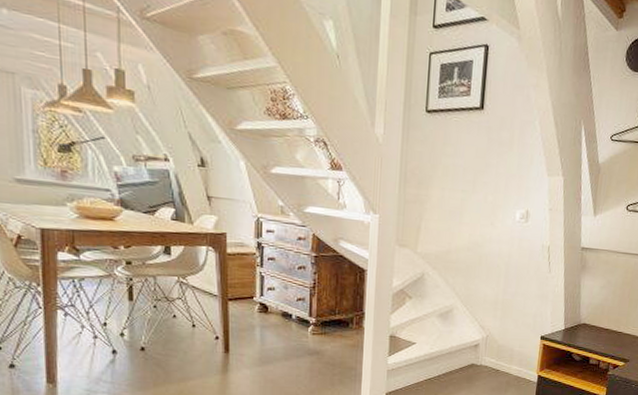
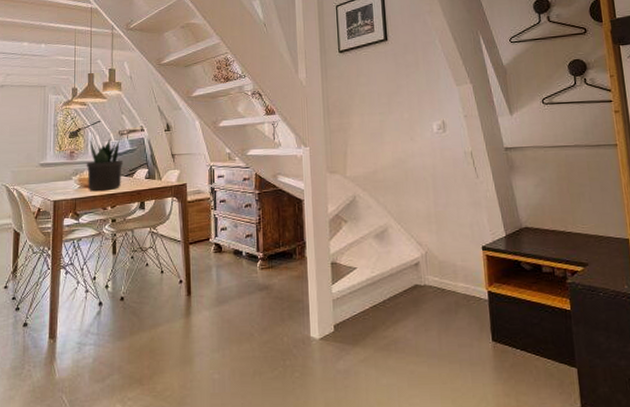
planter: none [86,159,140,227] -> present [86,138,123,192]

